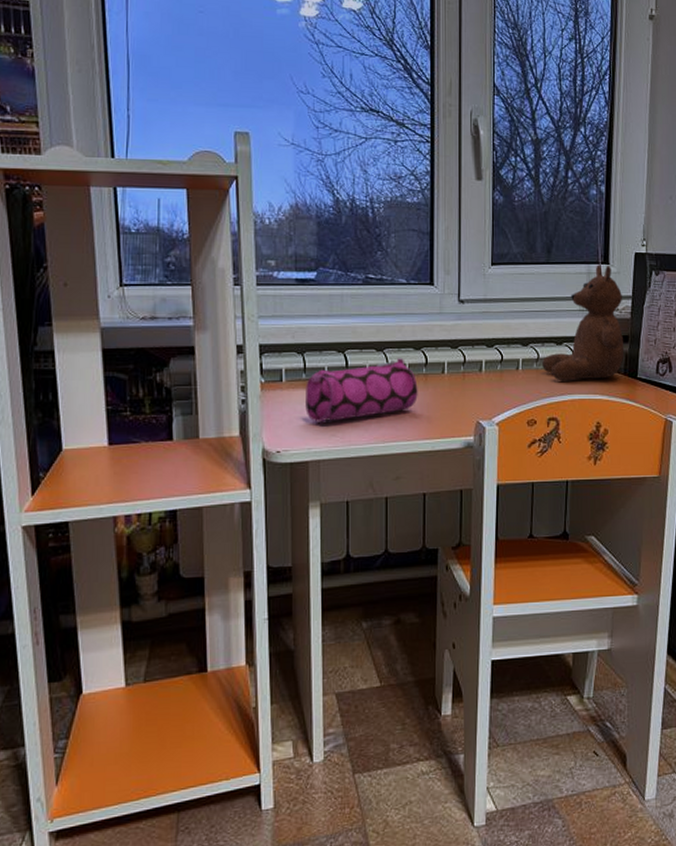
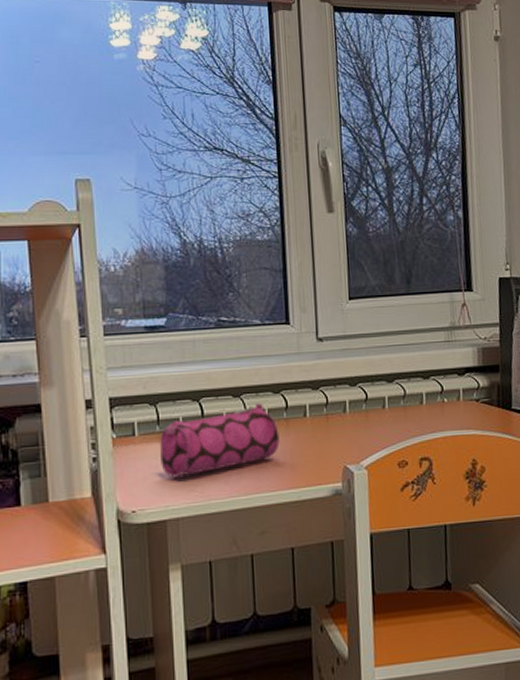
teddy bear: present [542,264,625,380] -> none [409,292,496,417]

